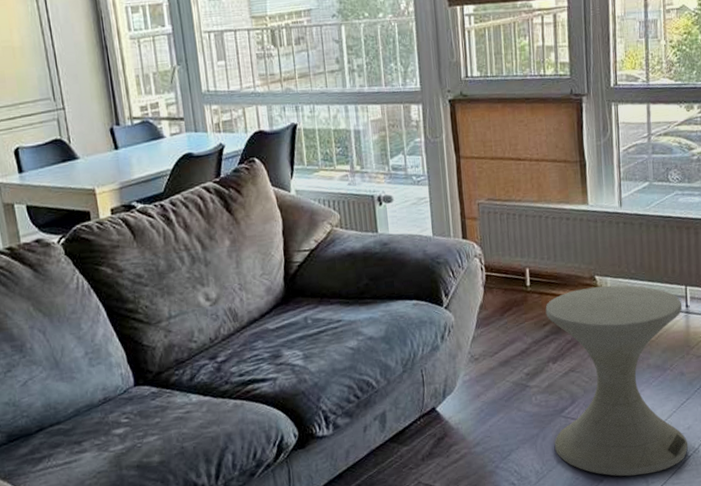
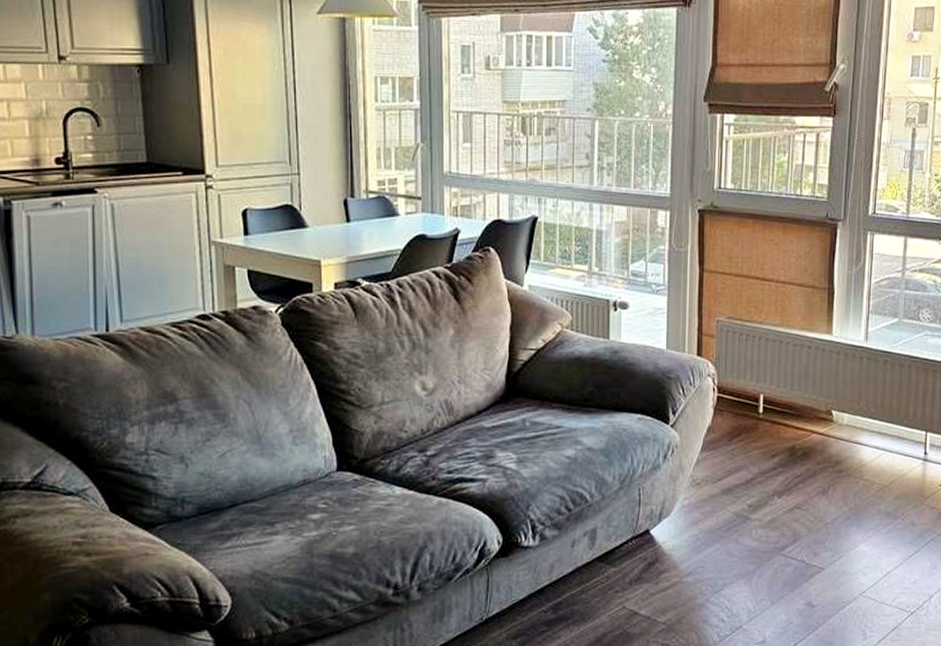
side table: present [545,285,689,476] -> none [771,422,921,627]

